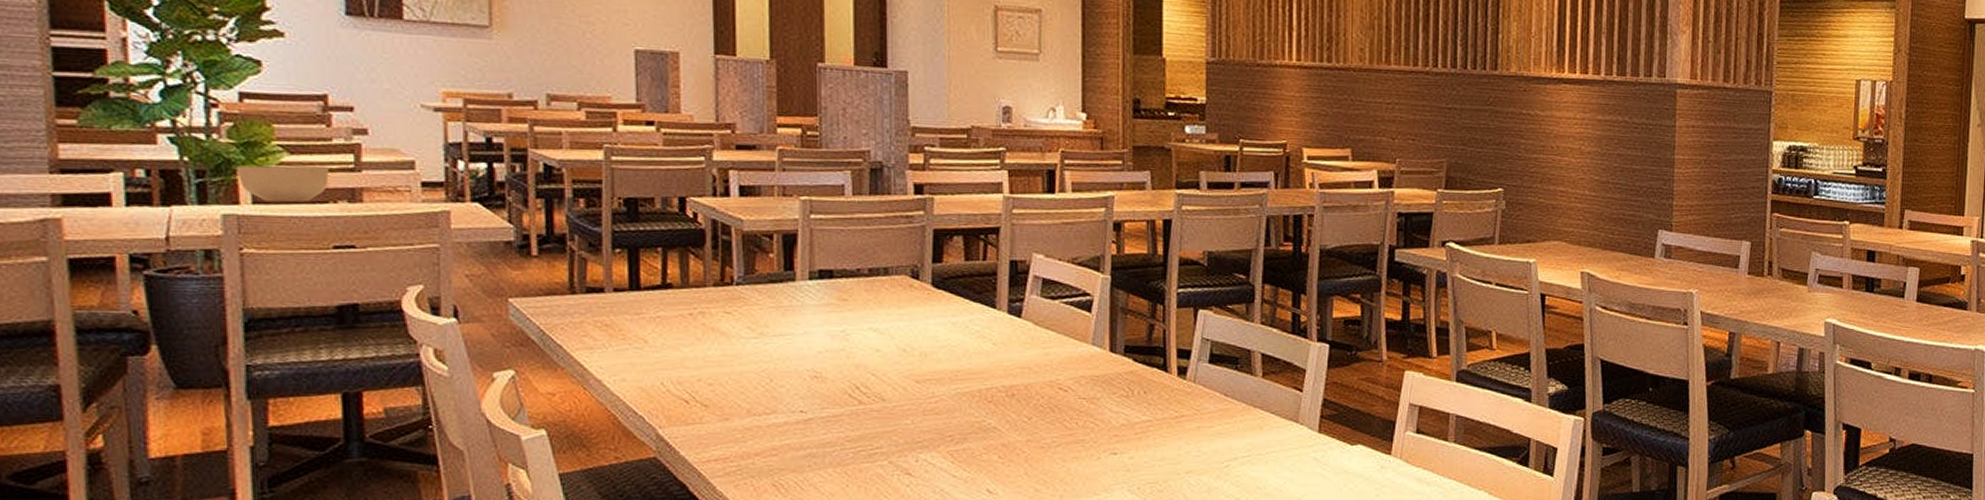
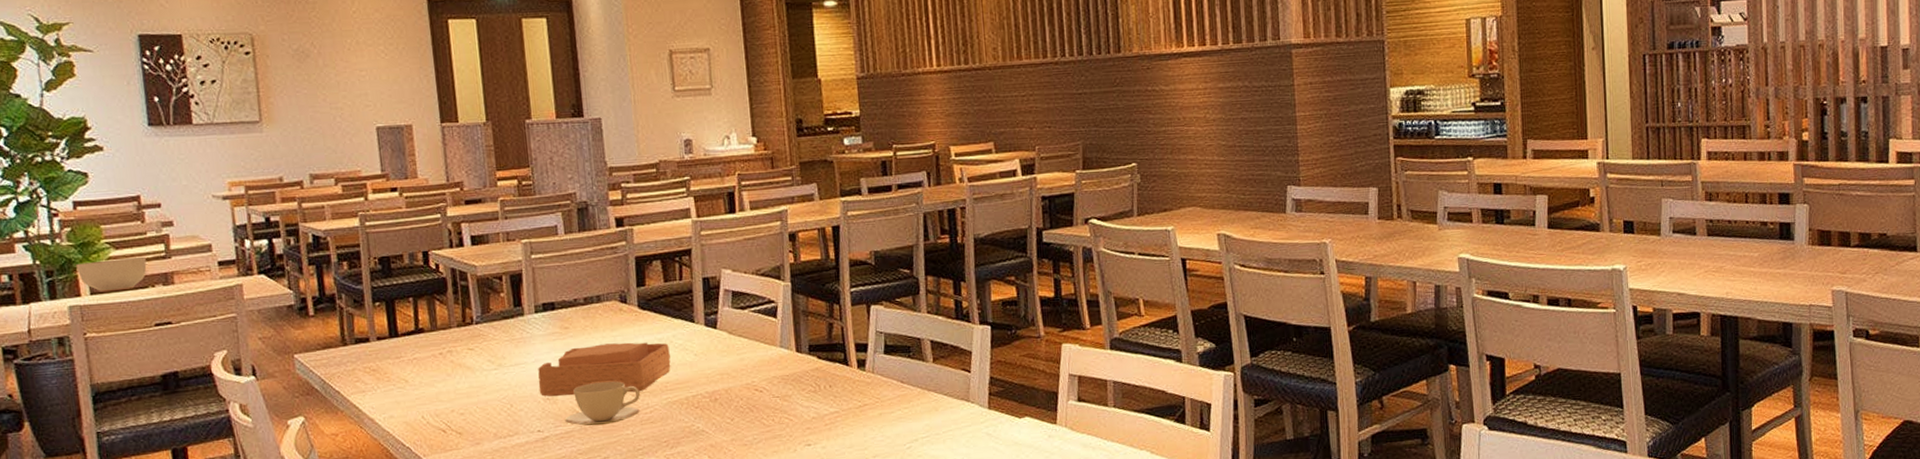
napkin holder: none [805,322,964,379] -> present [538,342,671,397]
teacup: none [832,364,925,412] -> present [564,381,640,426]

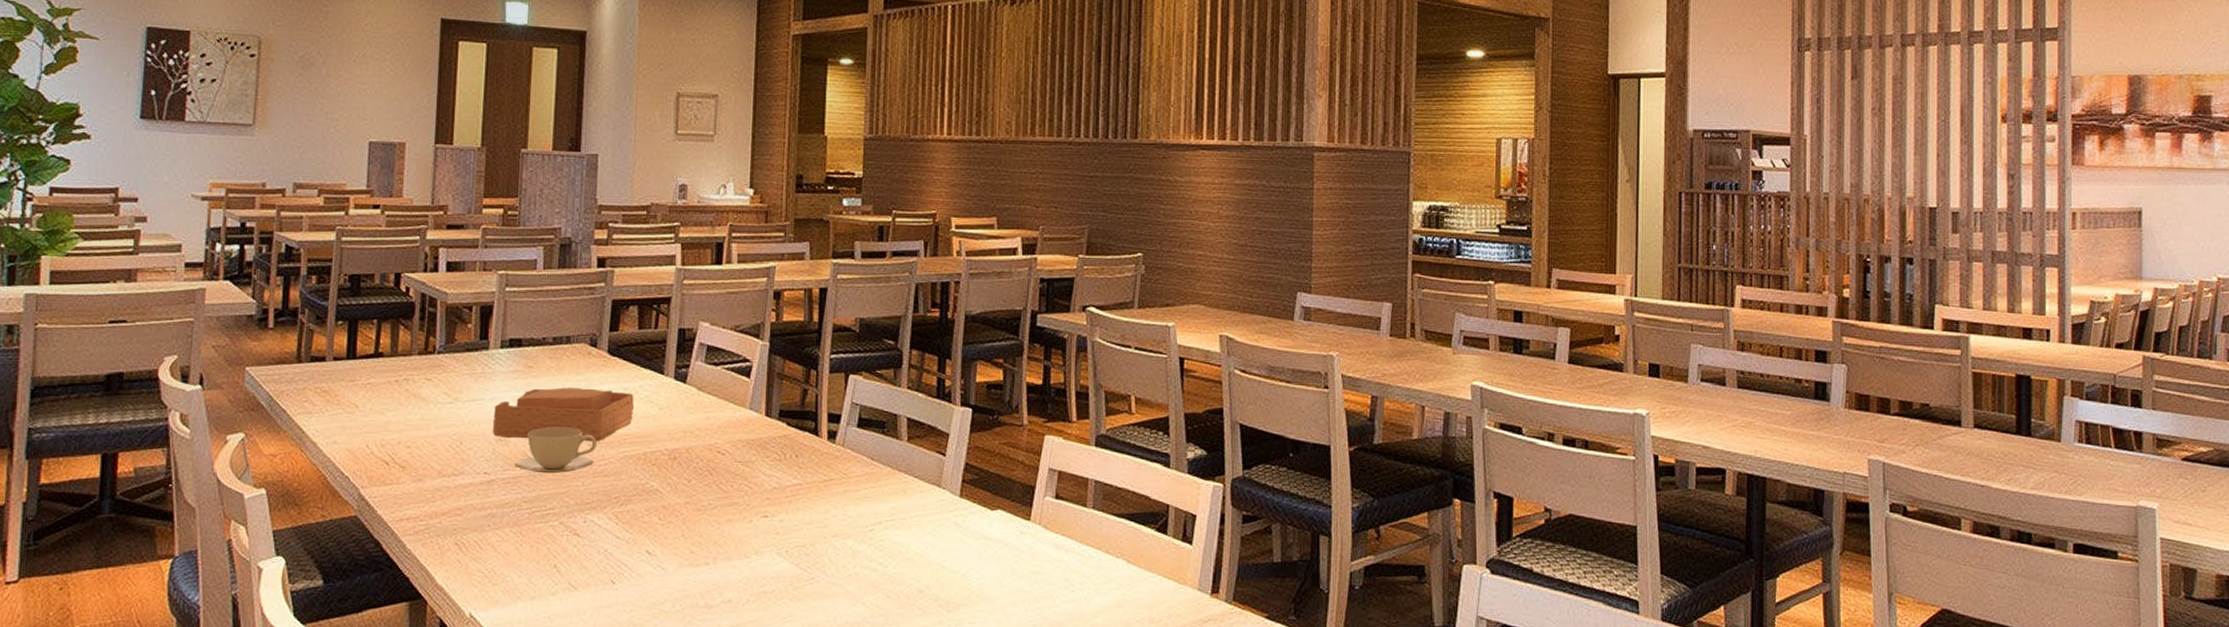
bowl: present [76,256,147,293] -> none [40,250,113,283]

